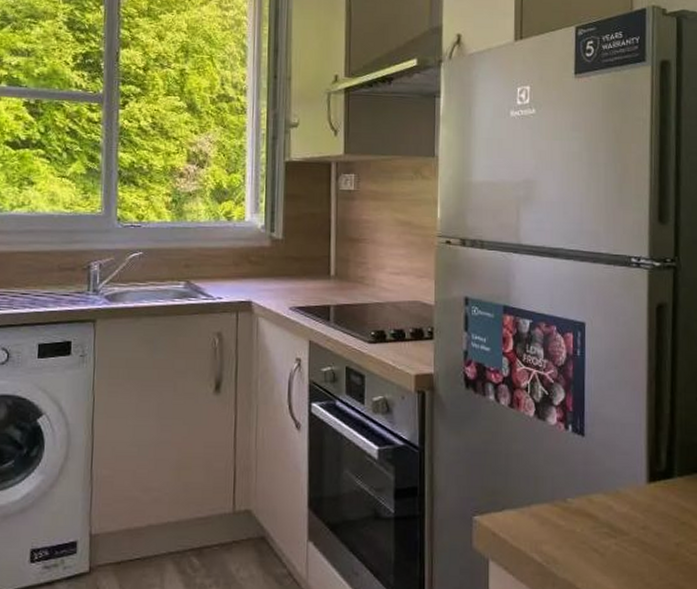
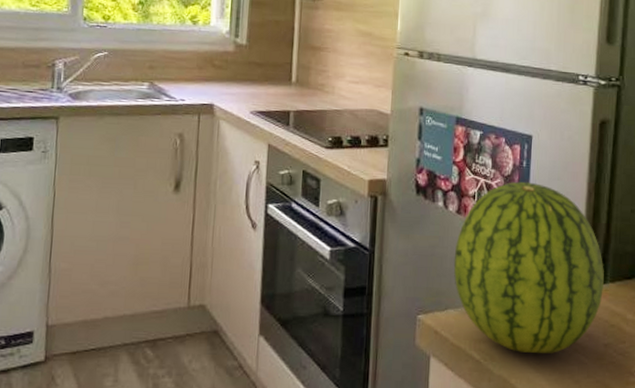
fruit: none [509,371,671,555] -> present [453,181,604,354]

